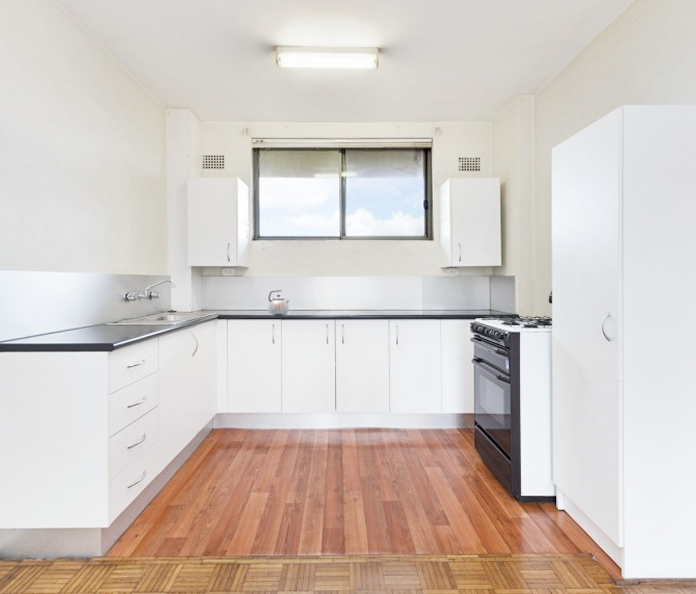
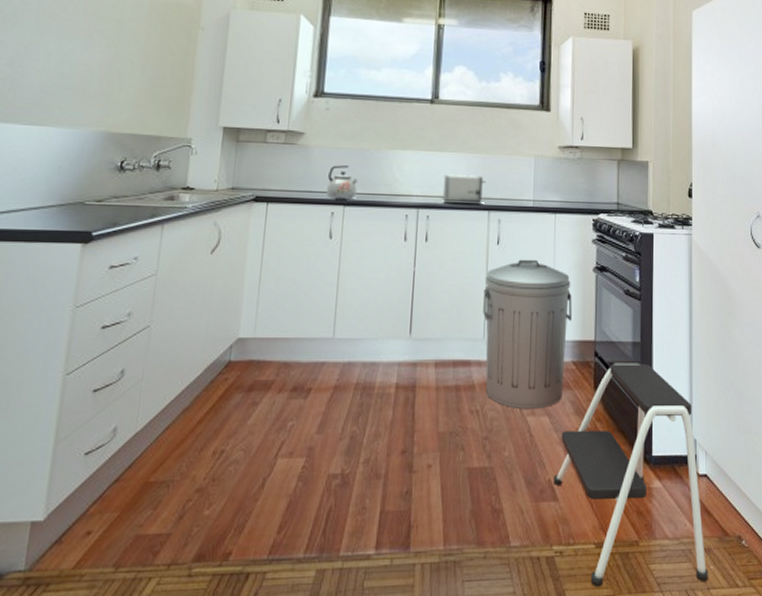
toaster: none [353,293,385,315] -> present [442,174,486,205]
trash can: none [388,354,456,461] -> present [483,259,572,409]
step stool: none [445,429,566,584] -> present [552,363,708,588]

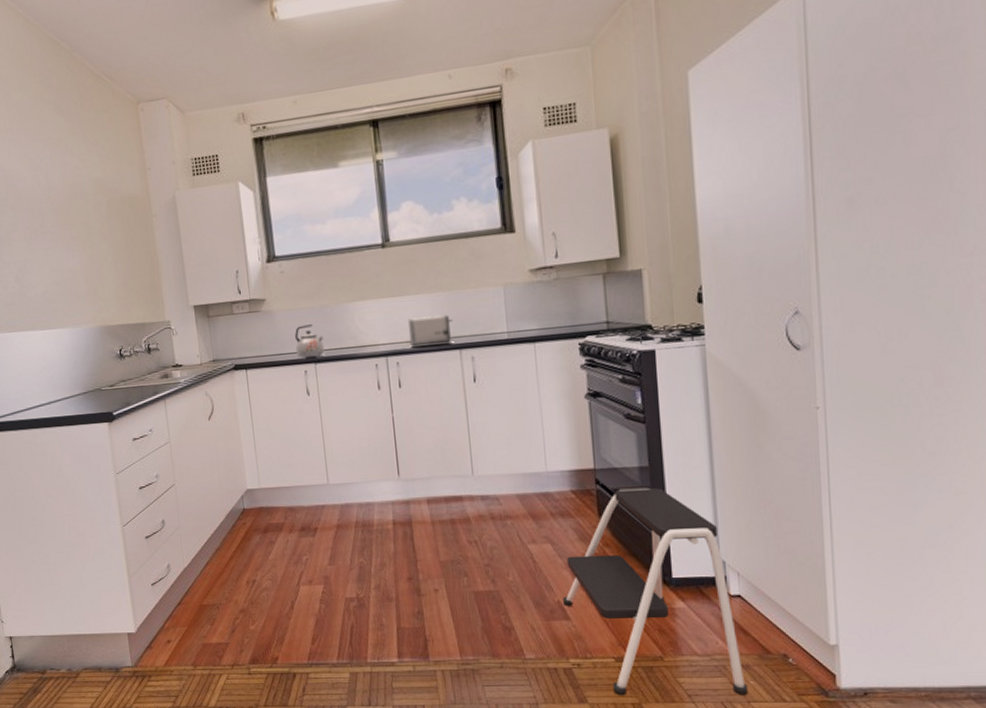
trash can: present [483,259,572,409] -> none [466,393,565,538]

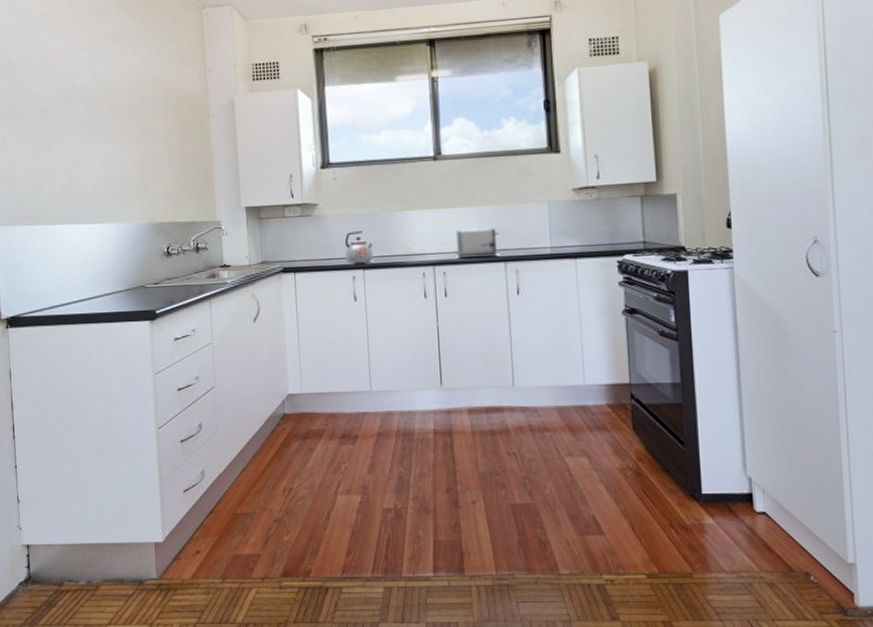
step stool: present [562,487,748,696] -> none [597,403,773,614]

